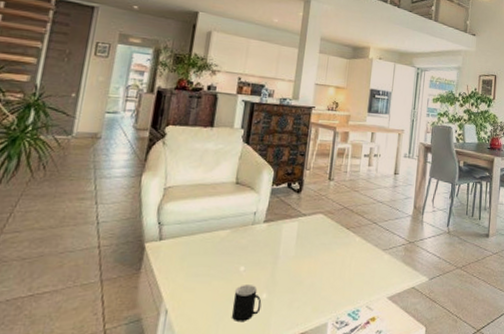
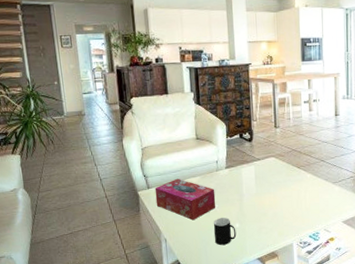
tissue box: none [165,230,246,286] -> present [154,178,216,221]

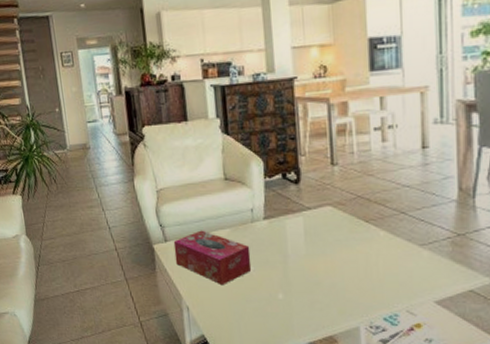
cup: present [213,218,237,245] -> none [249,285,280,320]

